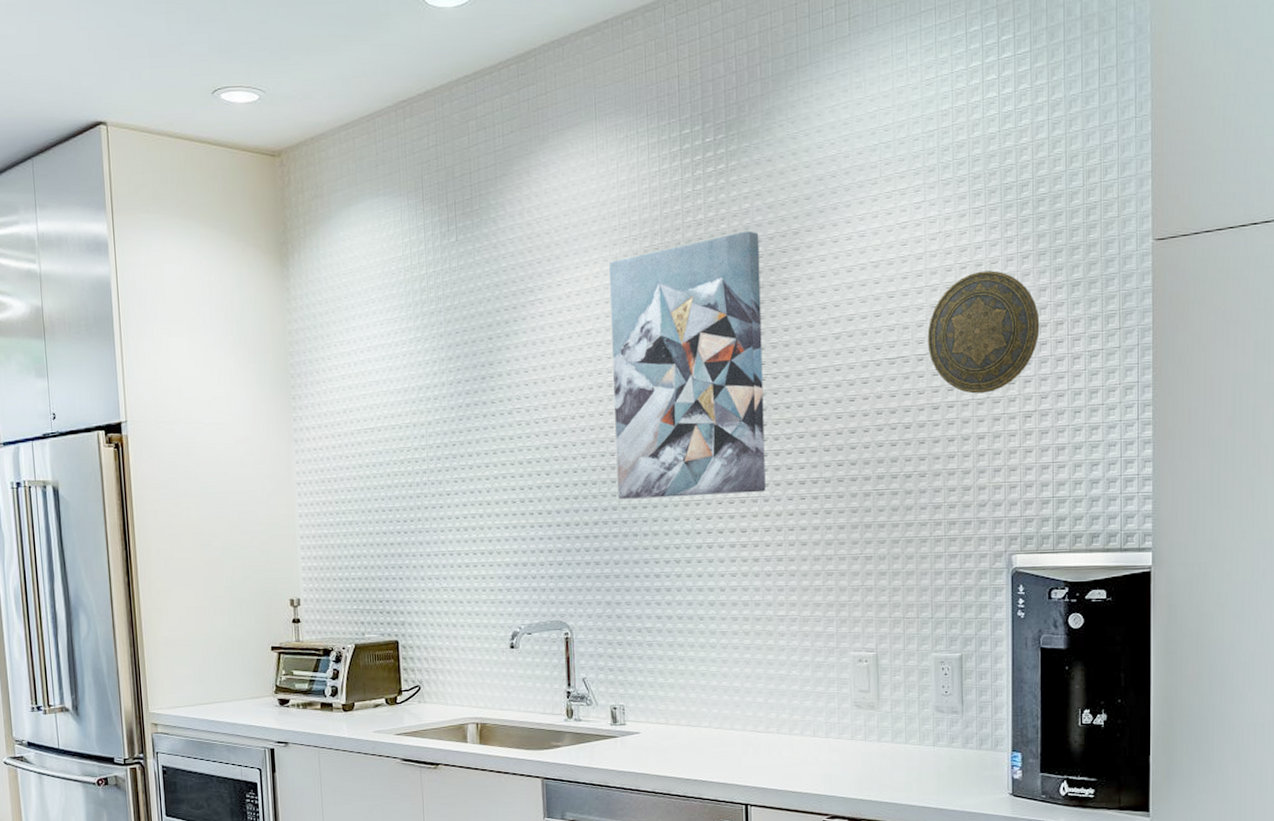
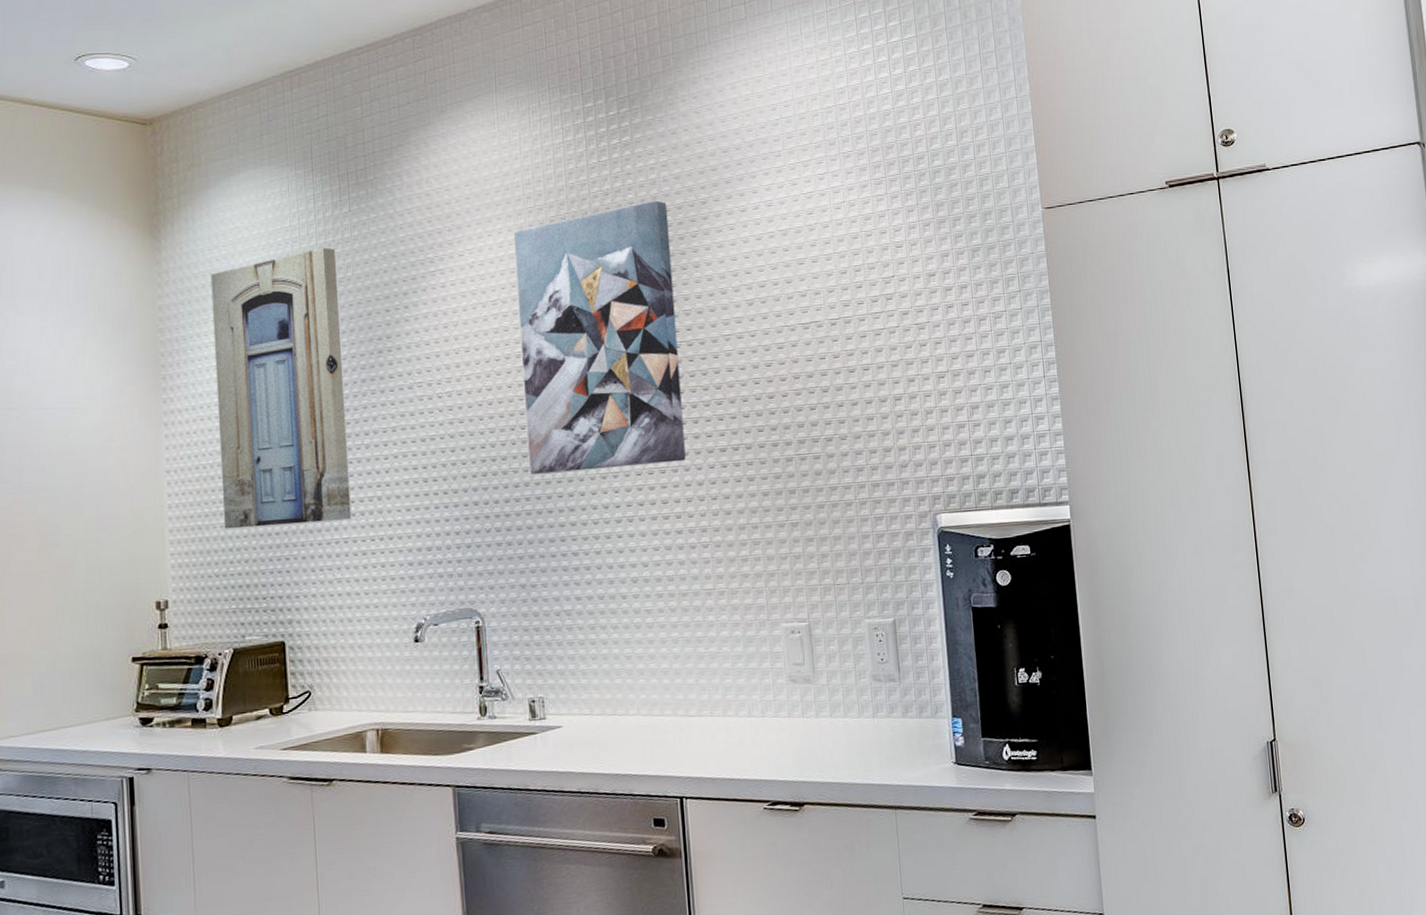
wall art: none [333,276,457,538] -> present [210,247,352,530]
decorative plate: present [927,270,1040,394] -> none [838,238,946,356]

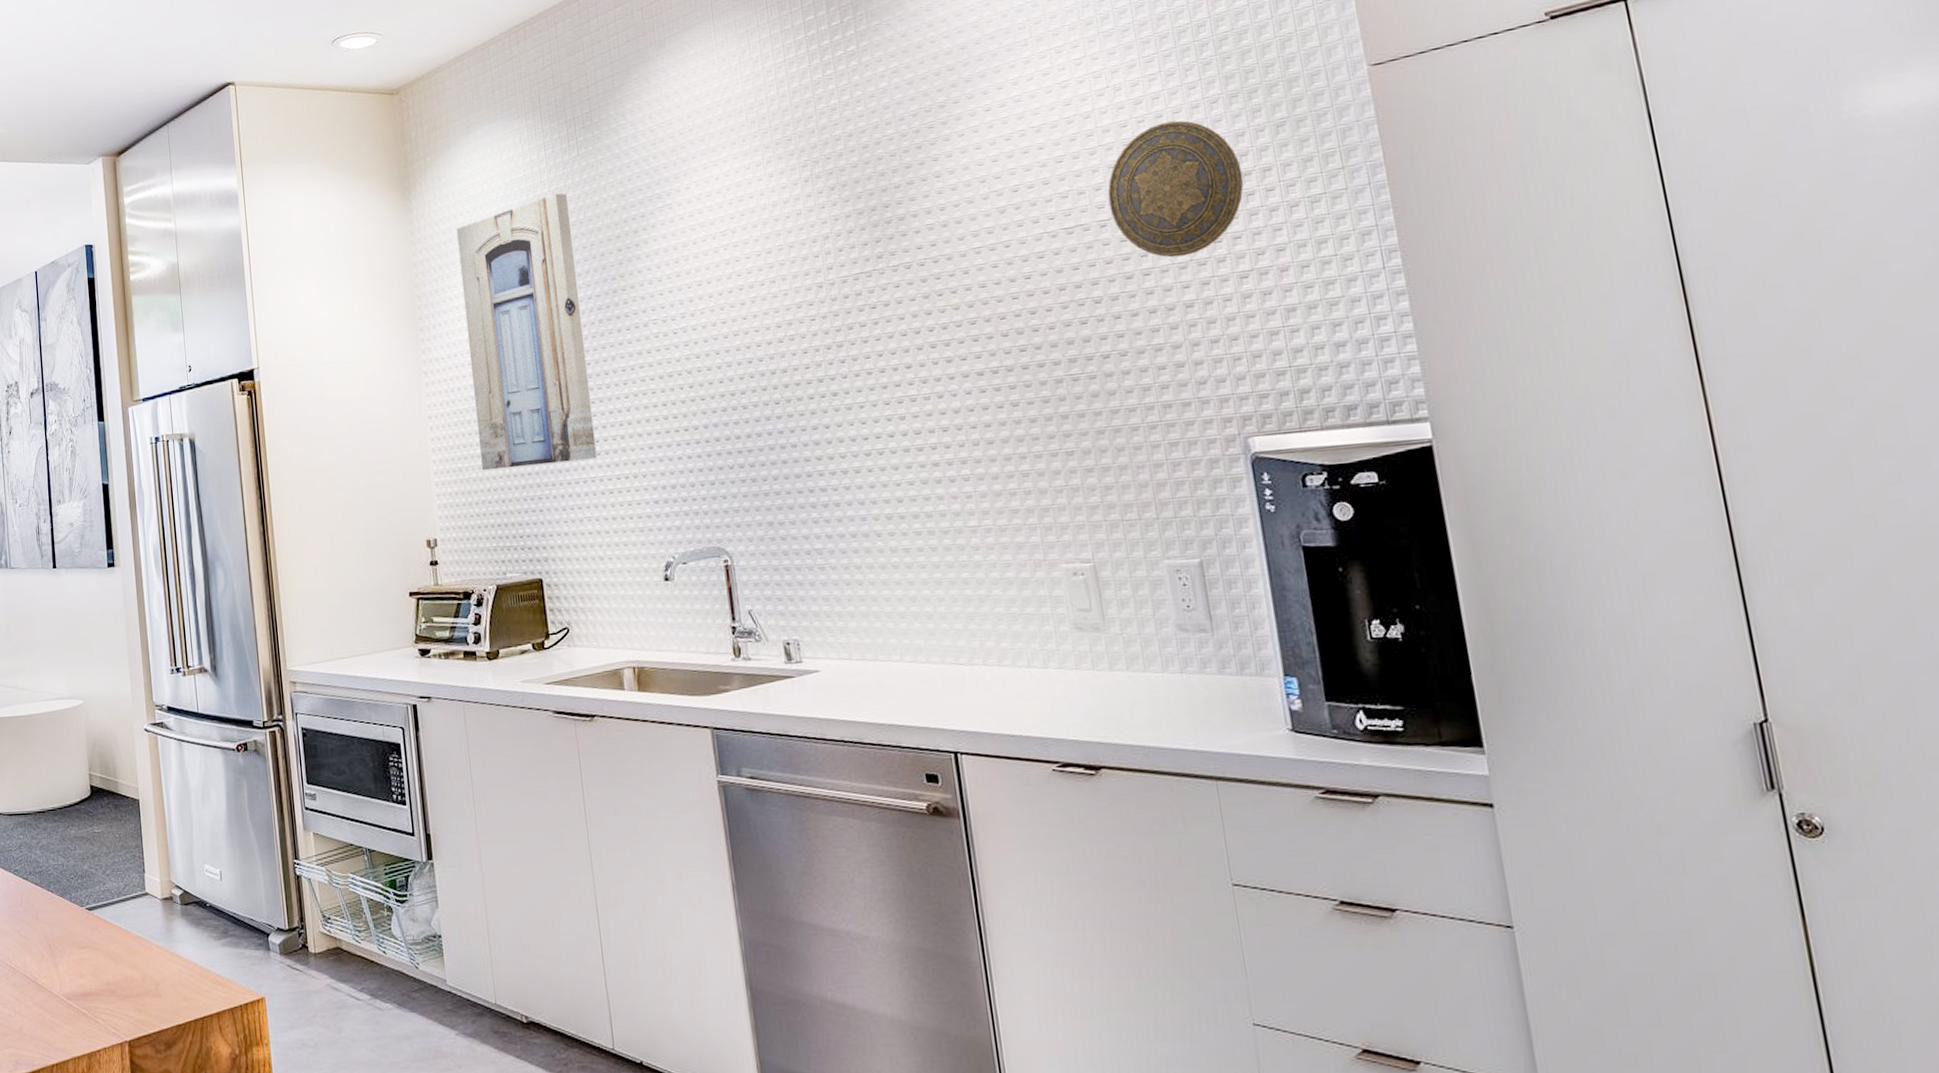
wall art: present [513,200,686,474] -> none [739,110,939,408]
decorative plate: none [838,238,946,356] -> present [1107,120,1244,258]

